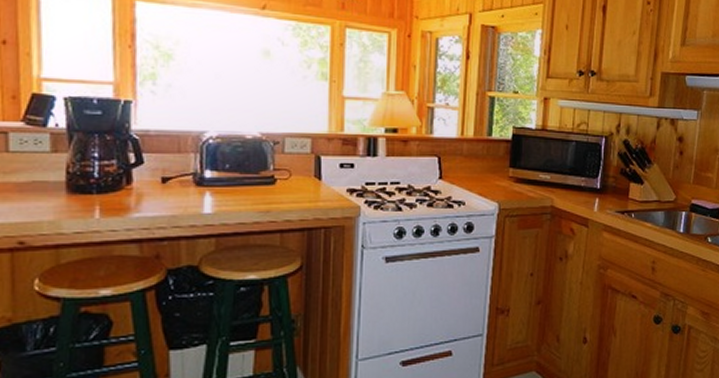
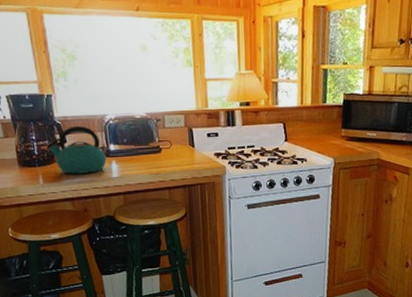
kettle: none [112,142,198,207] -> present [46,125,107,174]

